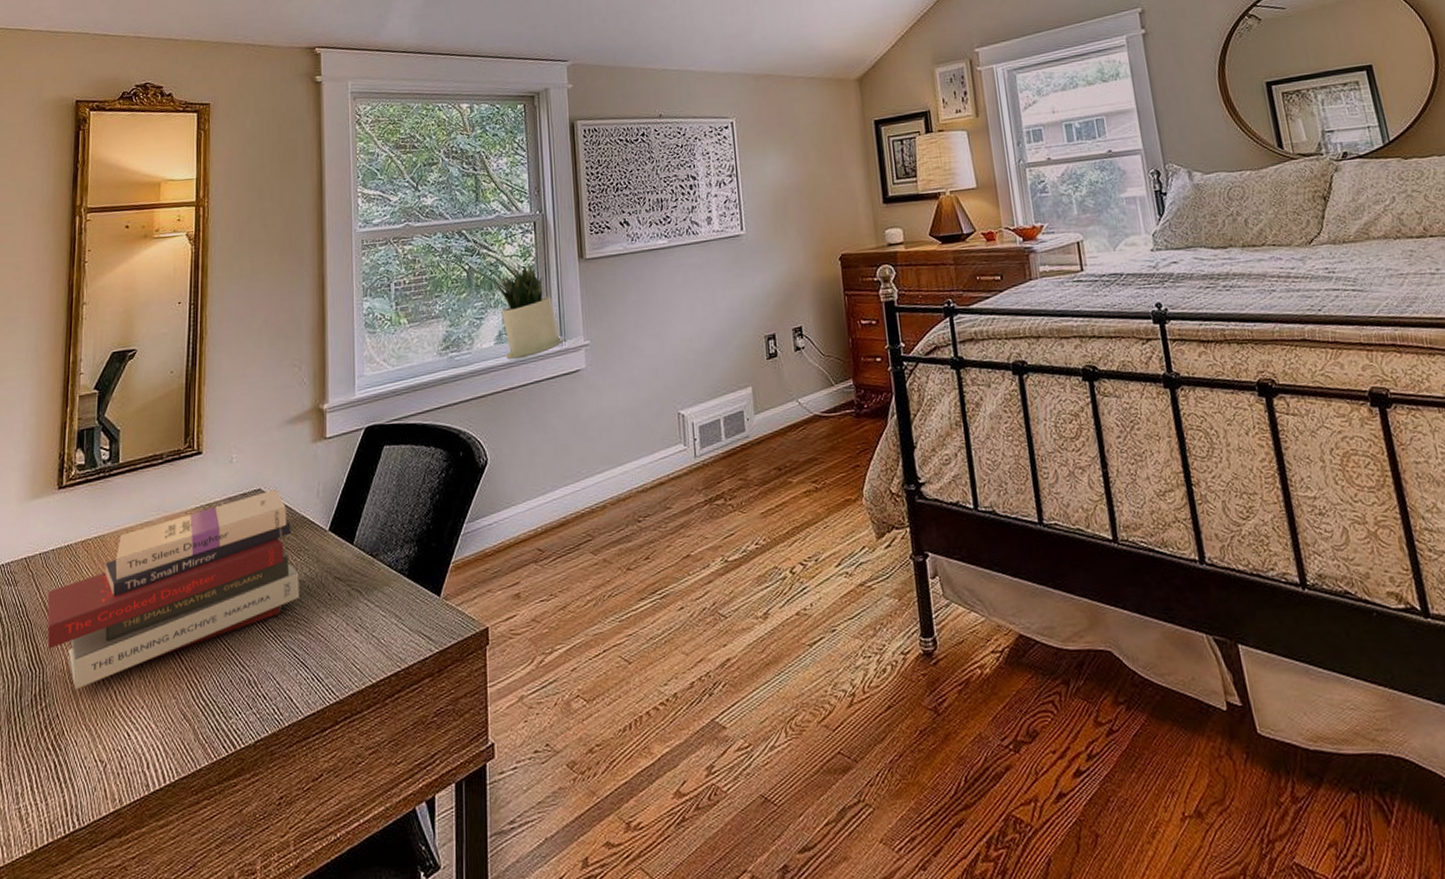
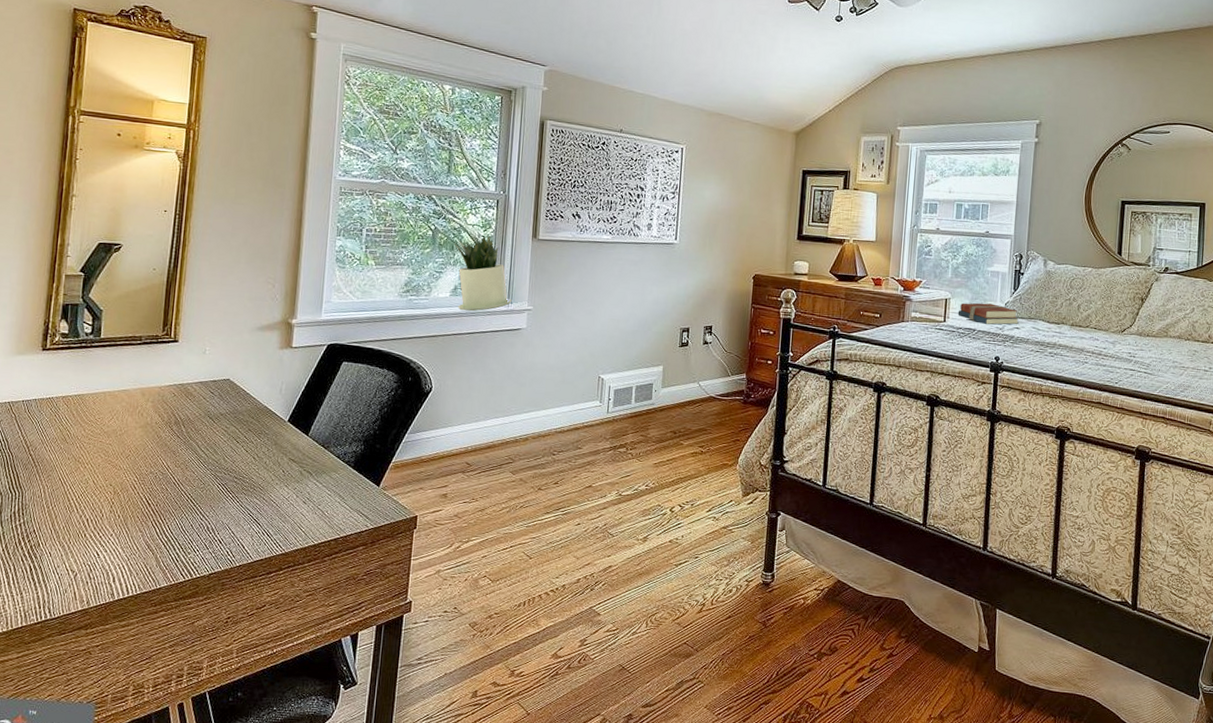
books: present [47,489,300,690] -> none [27,381,259,514]
books: none [1096,237,1175,266] -> present [957,302,1019,326]

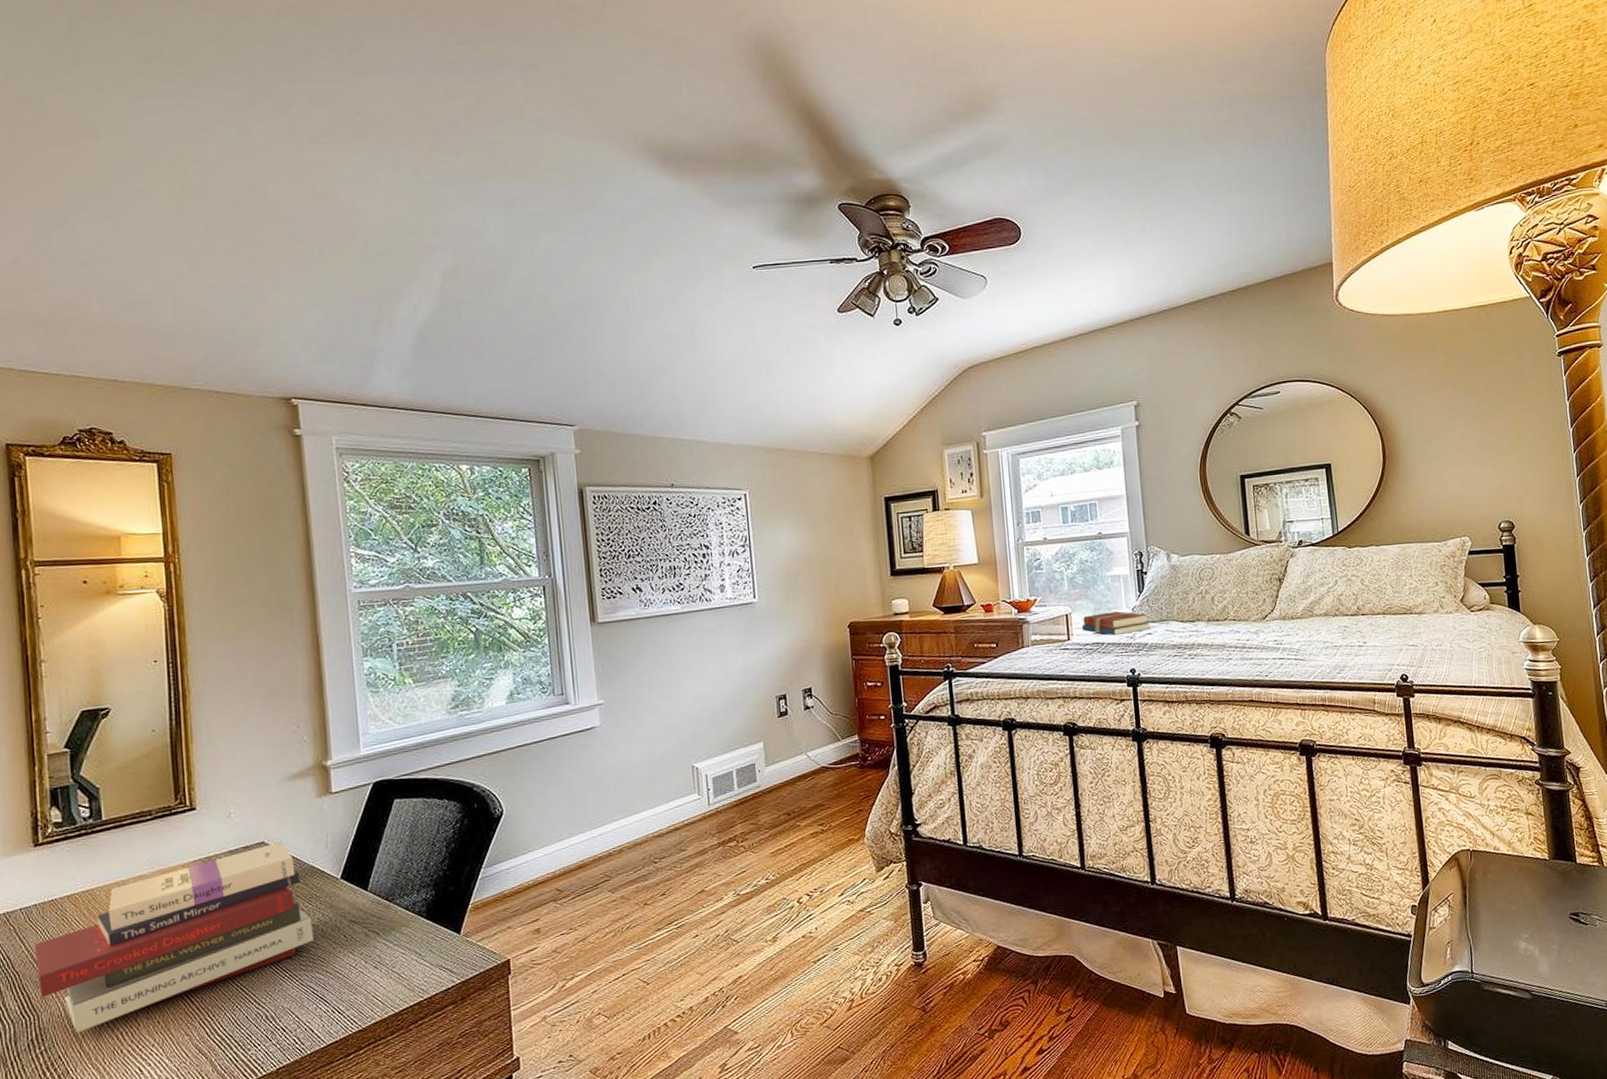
books: none [27,381,259,514] -> present [33,841,315,1034]
planter: present [454,236,512,312] -> none [501,629,579,718]

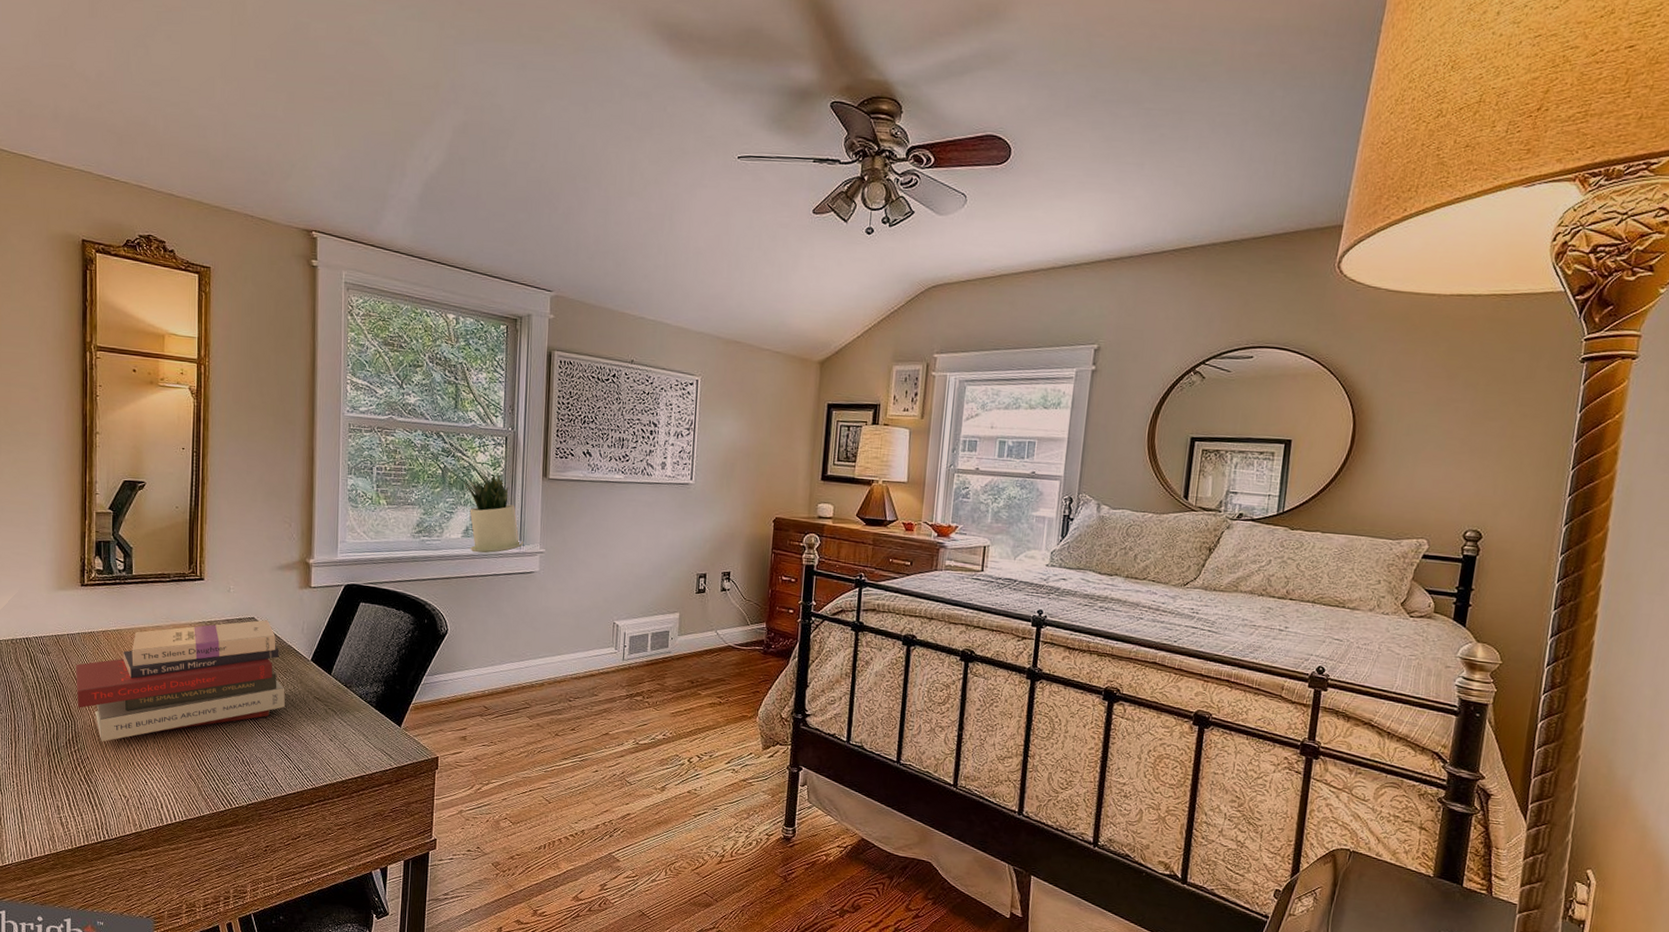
planter: none [501,629,579,718] -> present [464,475,524,554]
books: present [1081,611,1150,636] -> none [997,550,1066,576]

